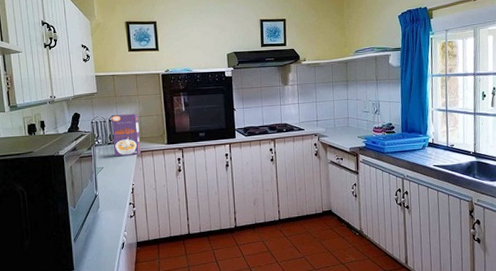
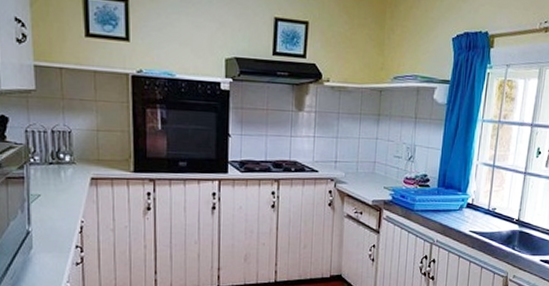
cereal box: present [112,113,141,156] -> none [56,123,96,182]

